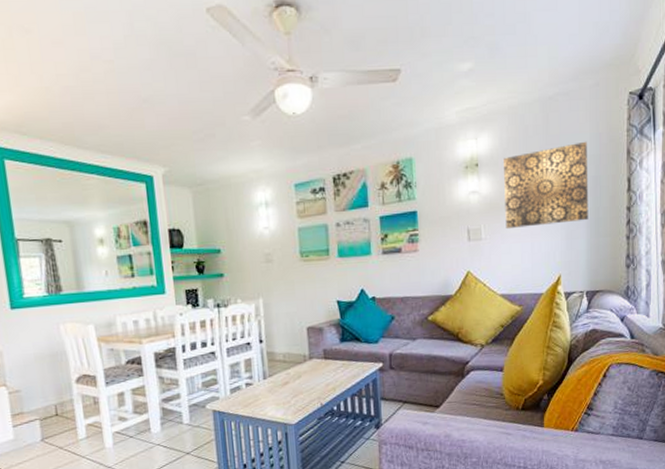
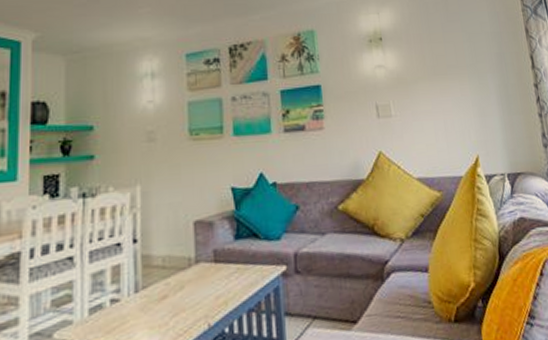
wall art: present [504,141,589,228] -> none [407,19,499,105]

